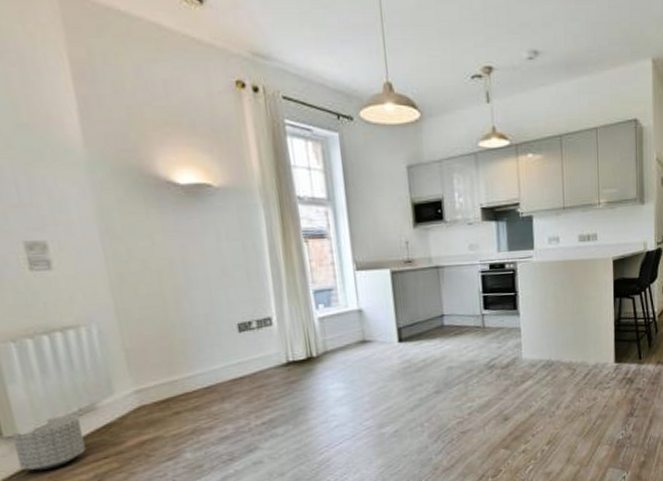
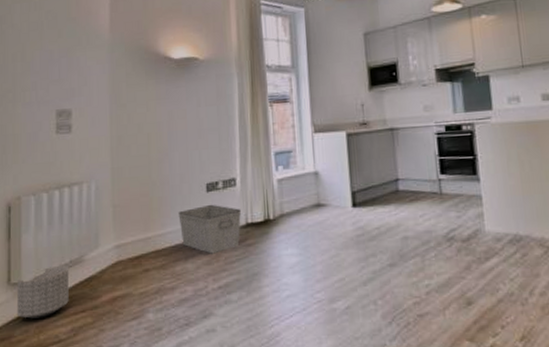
storage bin: none [207,344,282,393] -> present [178,204,241,254]

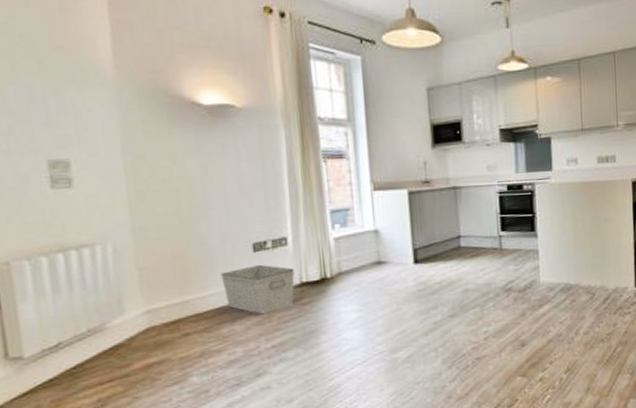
planter: present [16,265,70,319] -> none [18,335,91,394]

